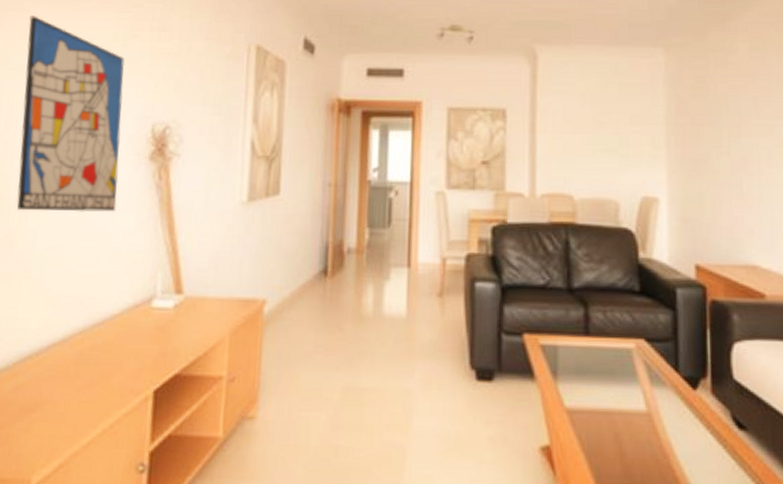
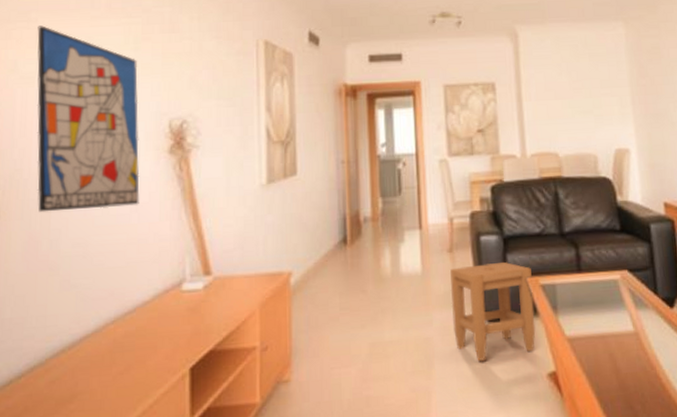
stool: none [436,313,531,423] -> present [450,261,536,361]

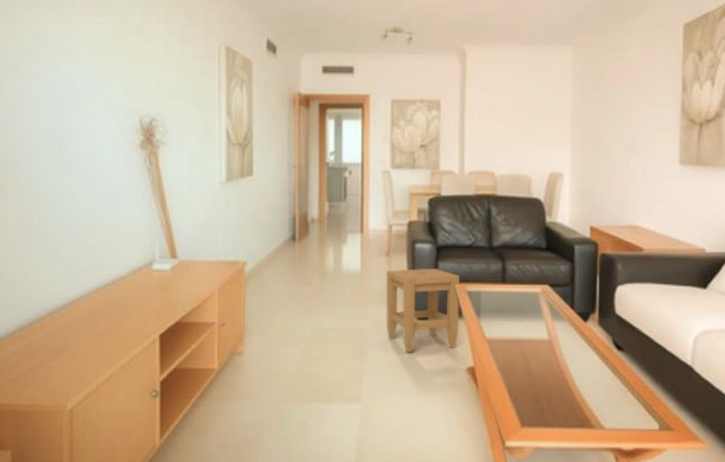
wall art: present [37,25,140,213] -> none [22,20,115,193]

